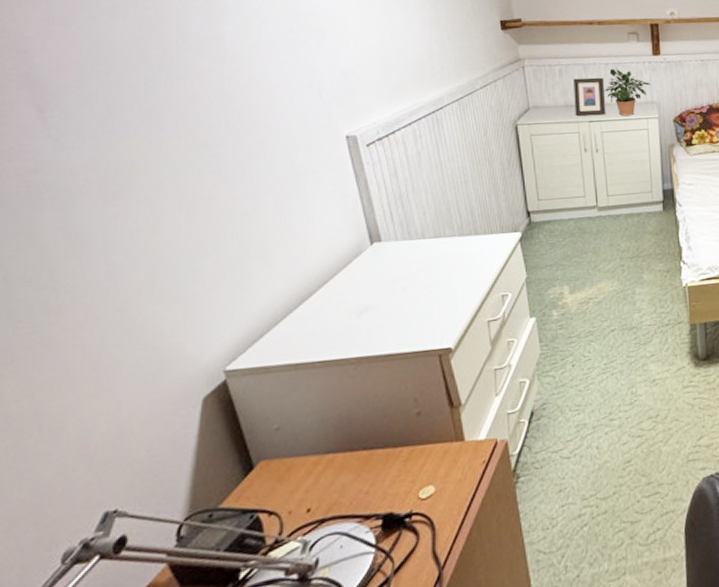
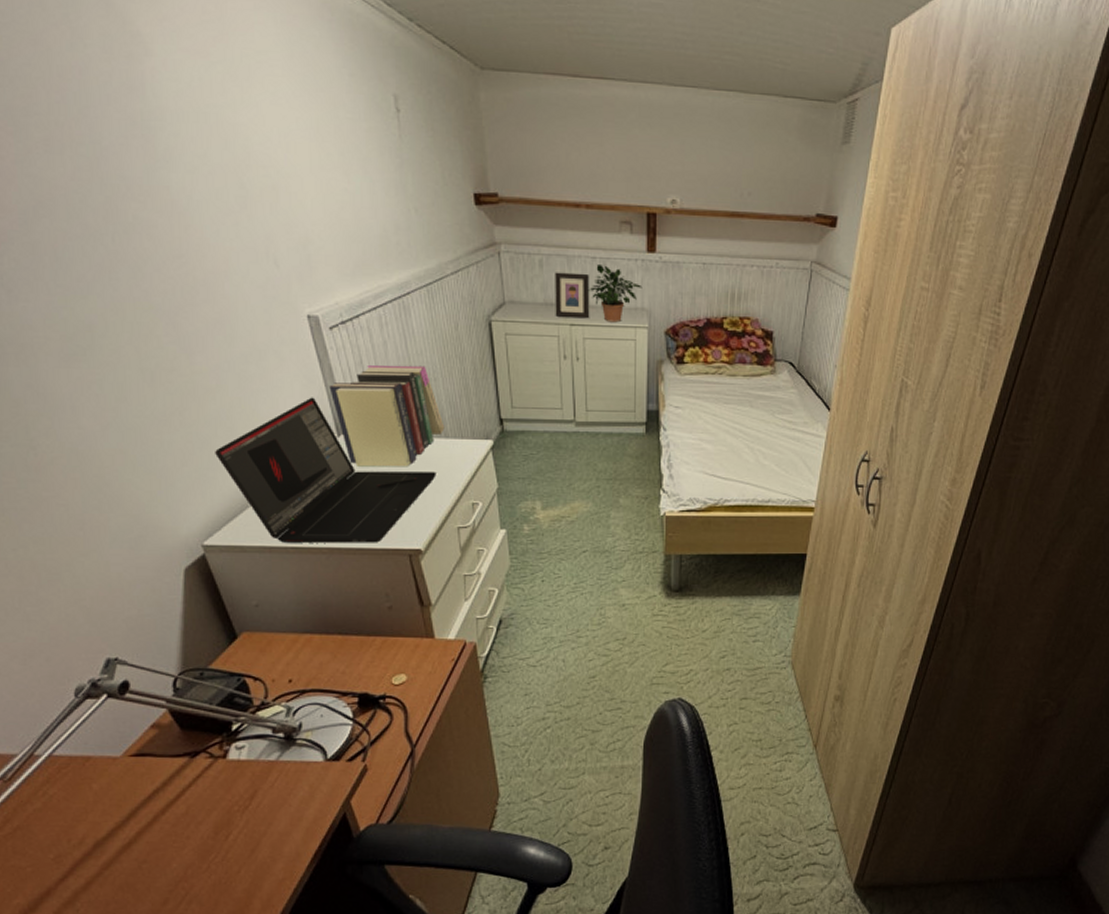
laptop: none [246,210,467,358] -> present [215,397,436,543]
books: none [364,170,475,272] -> present [329,365,445,467]

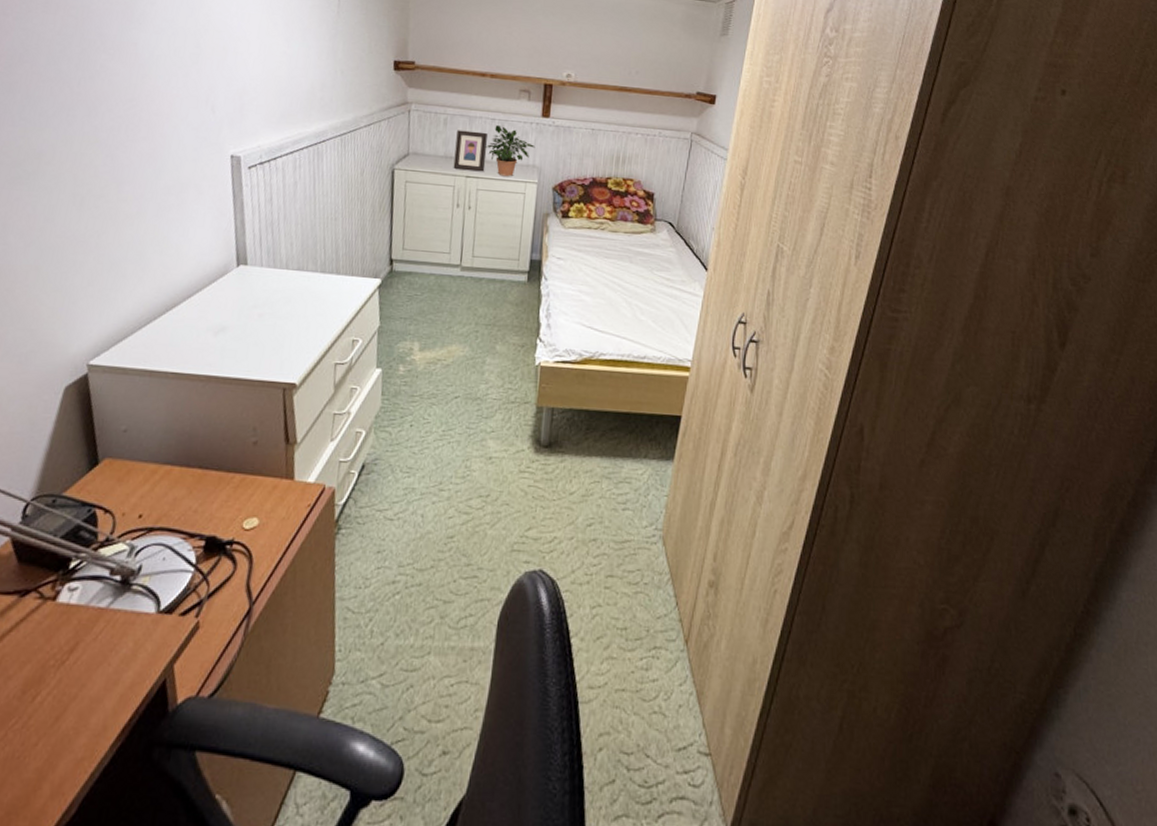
laptop: present [215,397,436,543] -> none [120,228,323,374]
books: present [329,365,445,467] -> none [237,203,338,300]

